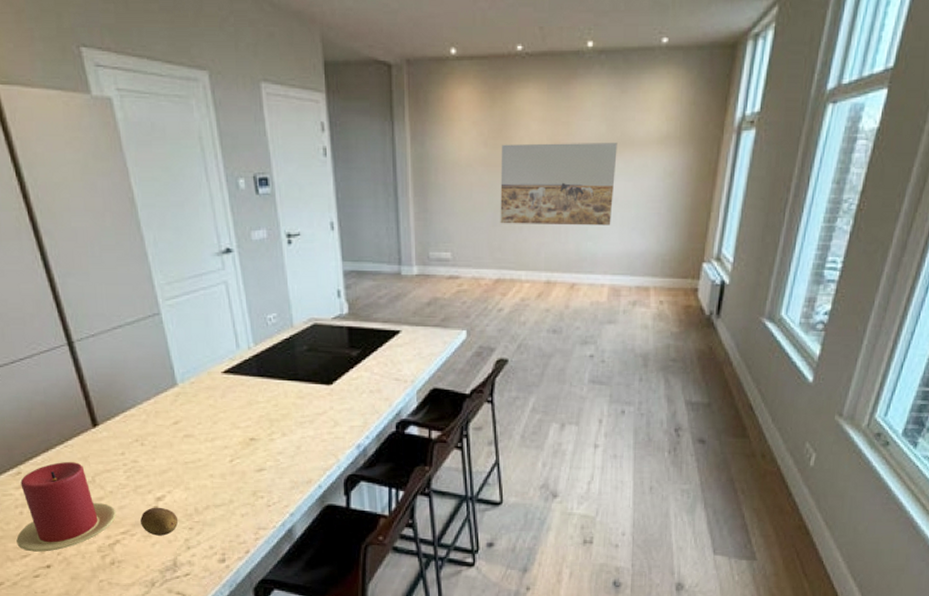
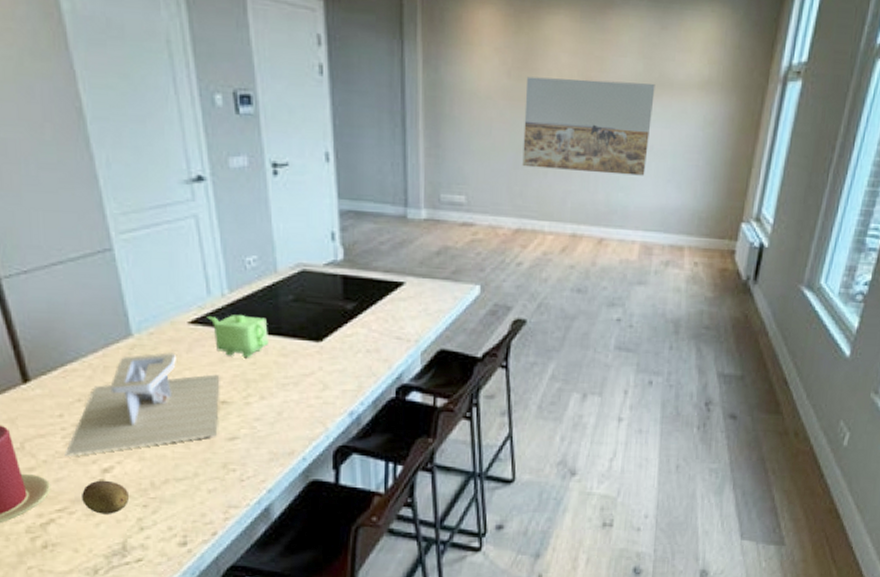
architectural model: none [126,398,249,487] -> present [65,353,220,456]
teapot: none [237,364,288,401] -> present [207,315,268,358]

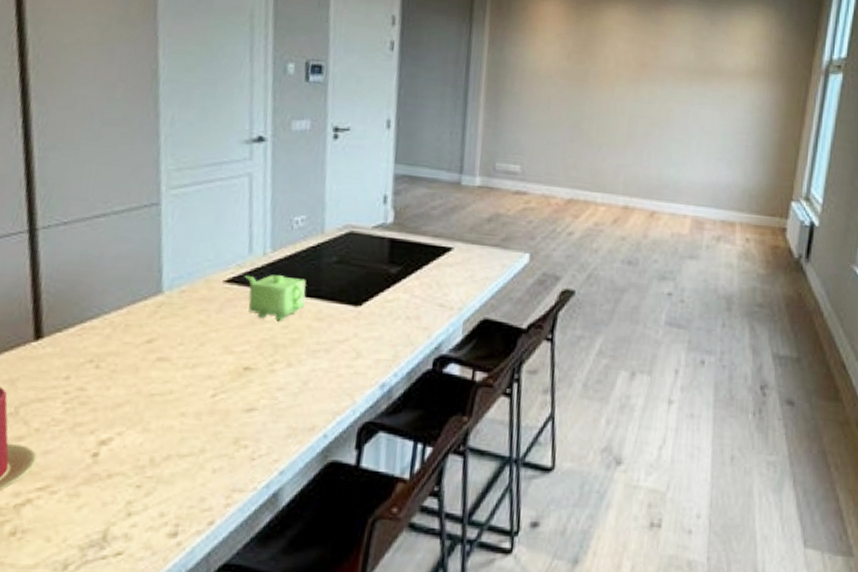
architectural model: present [65,353,220,456] -> none [61,312,248,425]
fruit: present [82,480,130,514] -> none [68,454,124,495]
wall art: present [522,76,655,176] -> none [578,60,706,154]

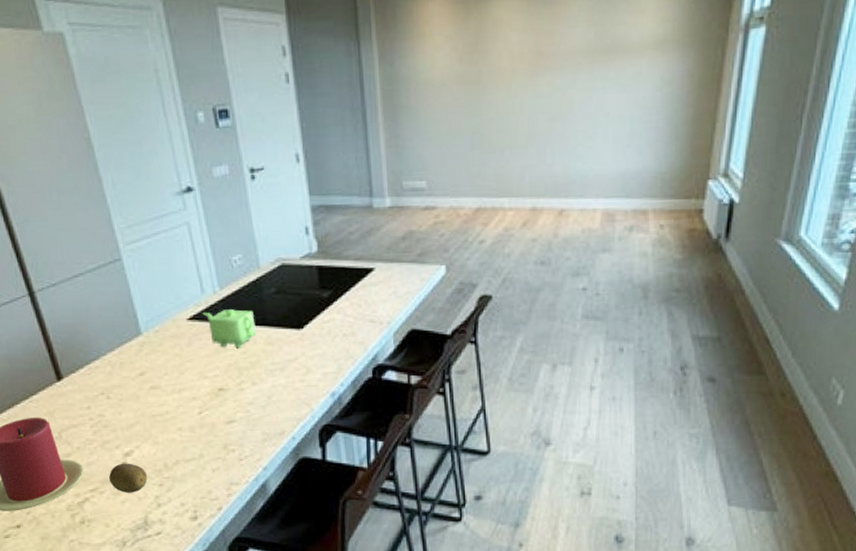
fruit: none [68,454,124,495] -> present [109,463,148,493]

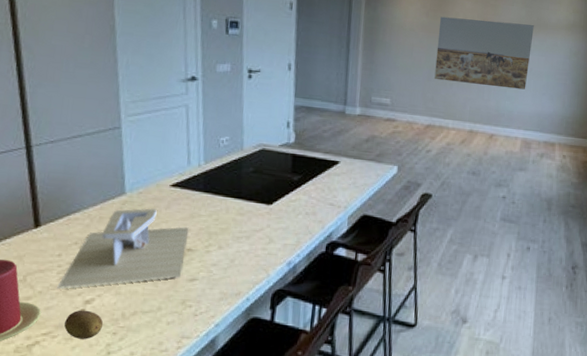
architectural model: none [93,347,218,443] -> present [57,208,189,289]
teapot: present [202,309,256,348] -> none [185,181,231,215]
wall art: none [477,51,608,147] -> present [434,16,534,90]

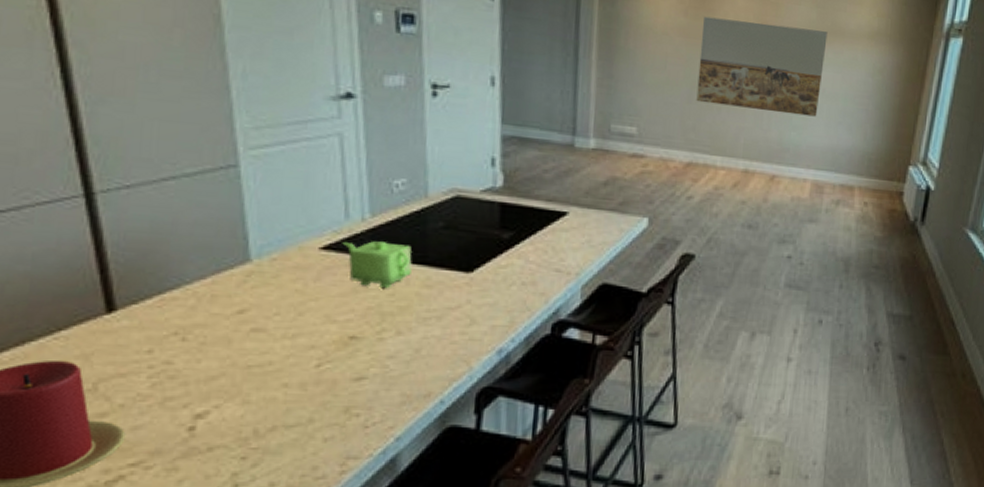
architectural model: present [57,208,189,289] -> none [149,281,351,399]
fruit: present [64,310,104,339] -> none [164,427,226,469]
teapot: none [185,181,231,215] -> present [342,241,412,289]

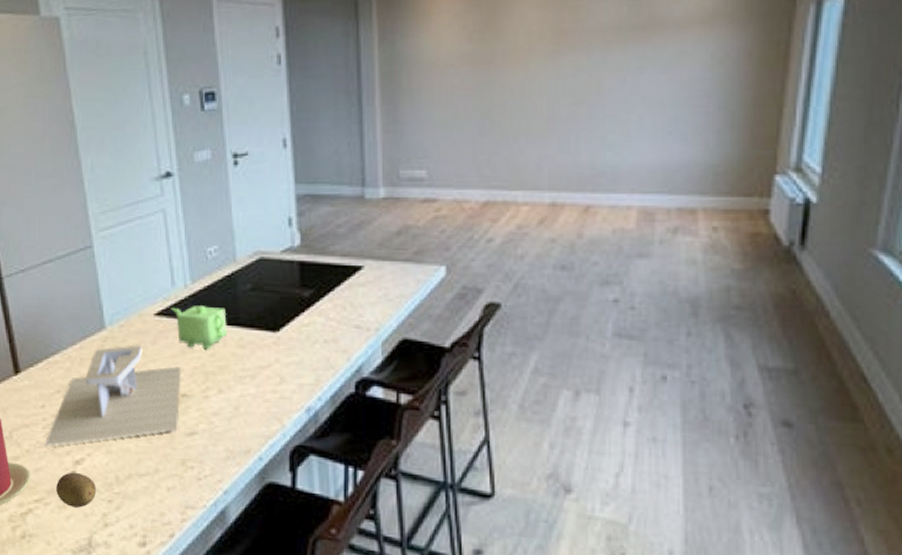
architectural model: none [149,281,351,399] -> present [44,345,181,447]
fruit: none [164,427,226,469] -> present [56,472,97,508]
wall art: present [696,16,828,117] -> none [489,27,644,134]

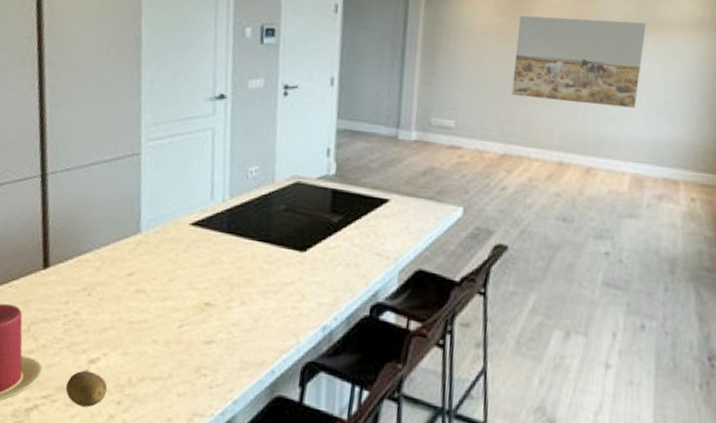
architectural model: present [44,345,181,447] -> none [61,251,209,344]
teapot: present [171,306,227,350] -> none [206,219,259,263]
wall art: none [489,27,644,134] -> present [511,15,646,108]

